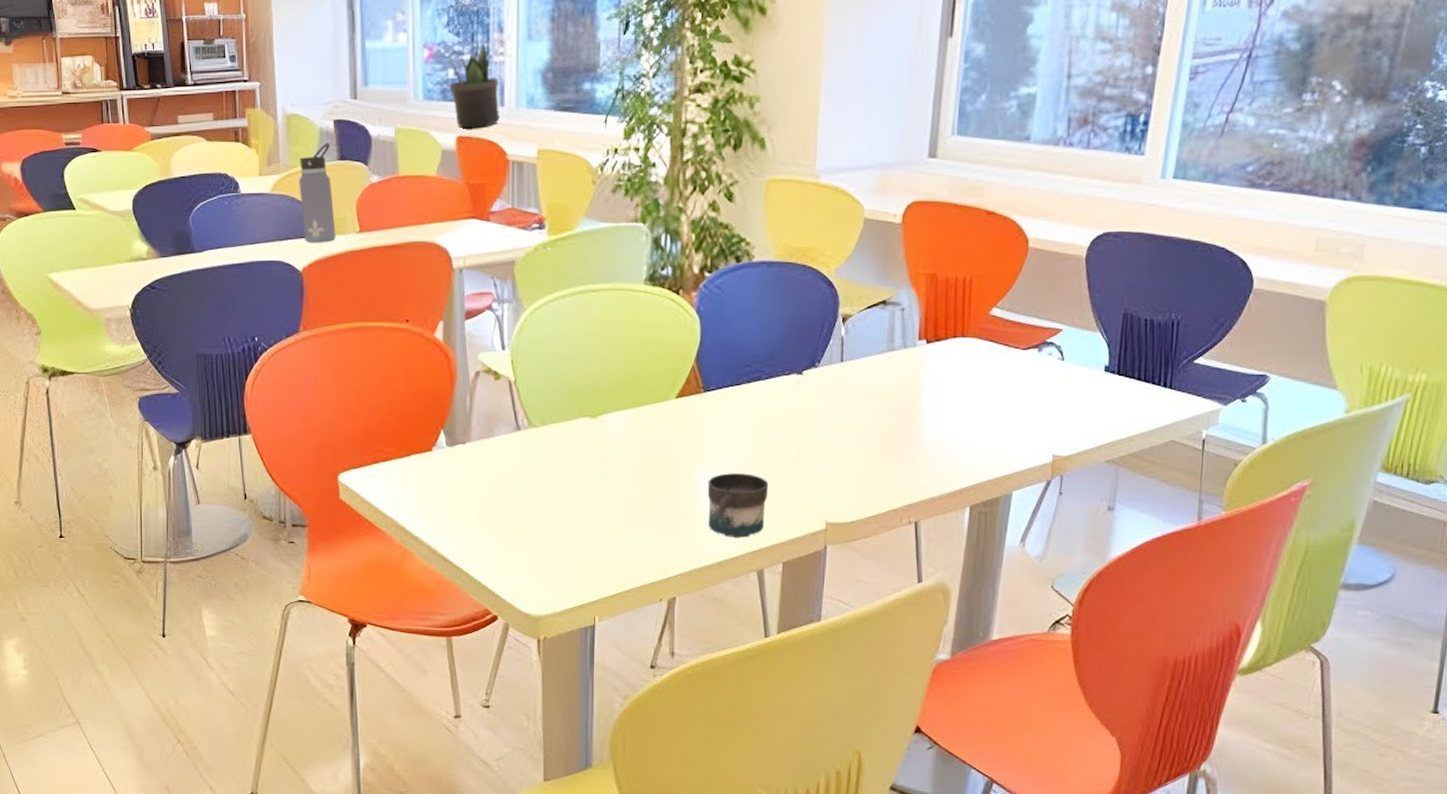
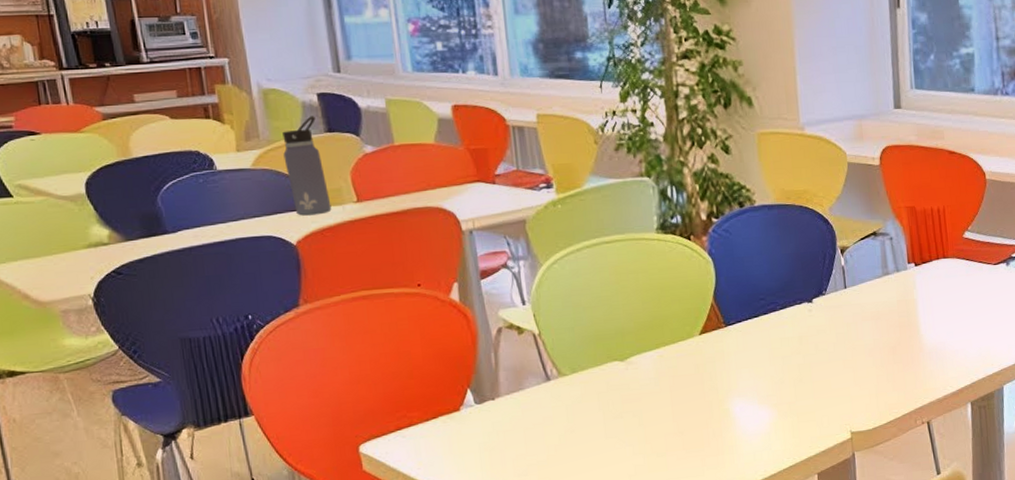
planter: present [445,42,500,129] -> none [430,16,495,98]
mug: present [707,473,769,538] -> none [739,396,796,457]

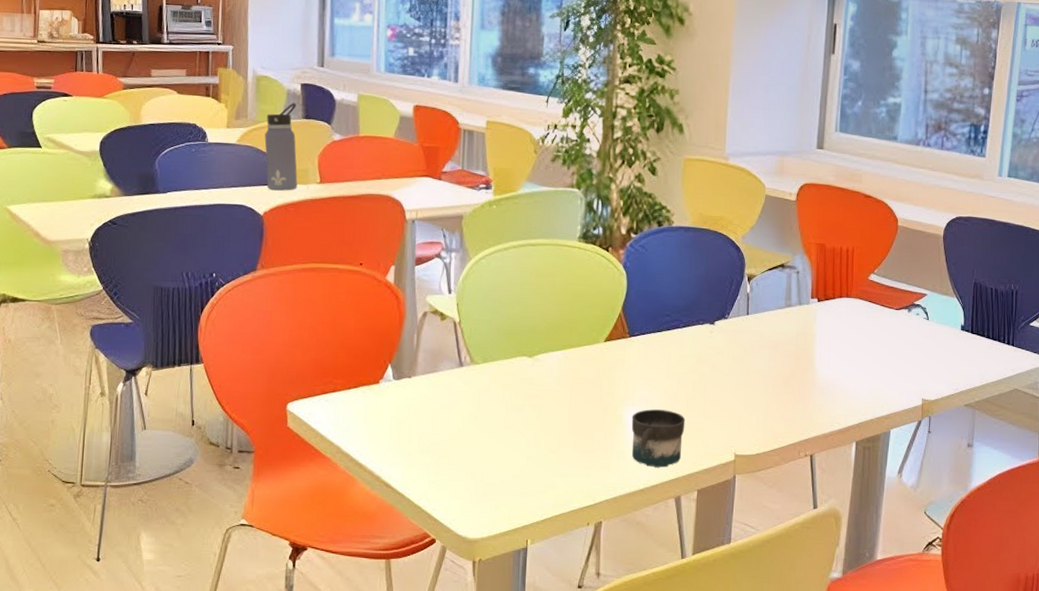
mug: none [739,396,796,457] -> present [631,409,686,467]

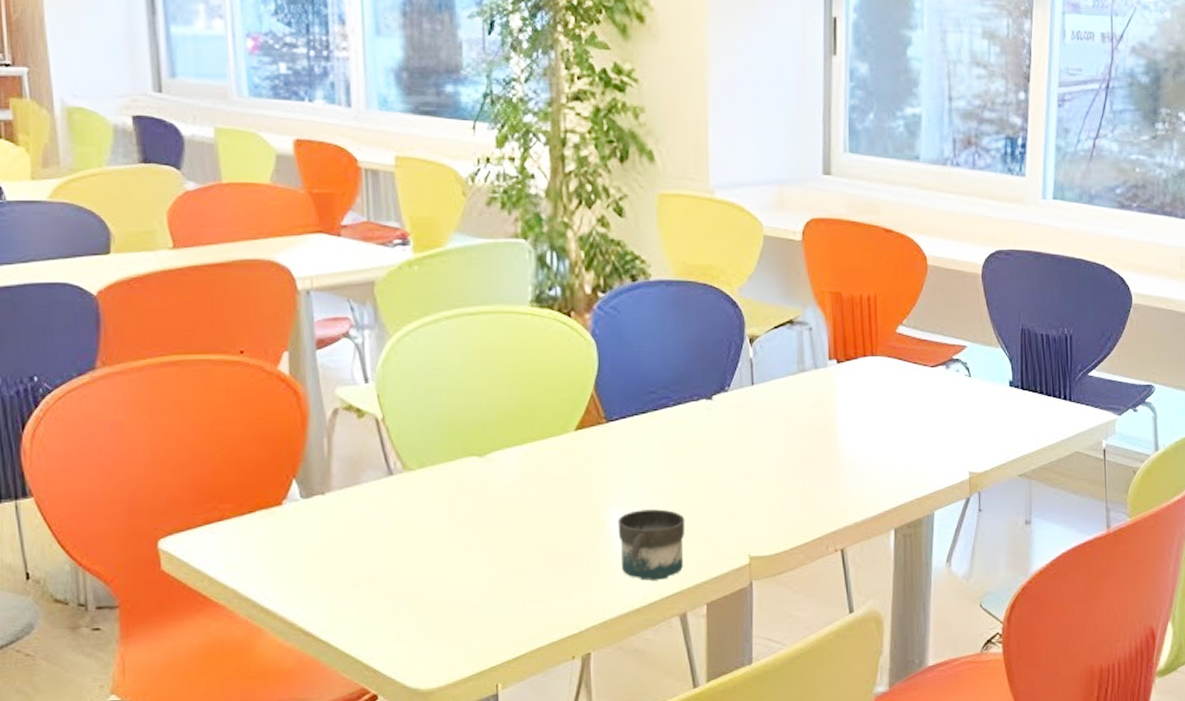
water bottle: present [264,103,298,191] -> none [87,142,142,261]

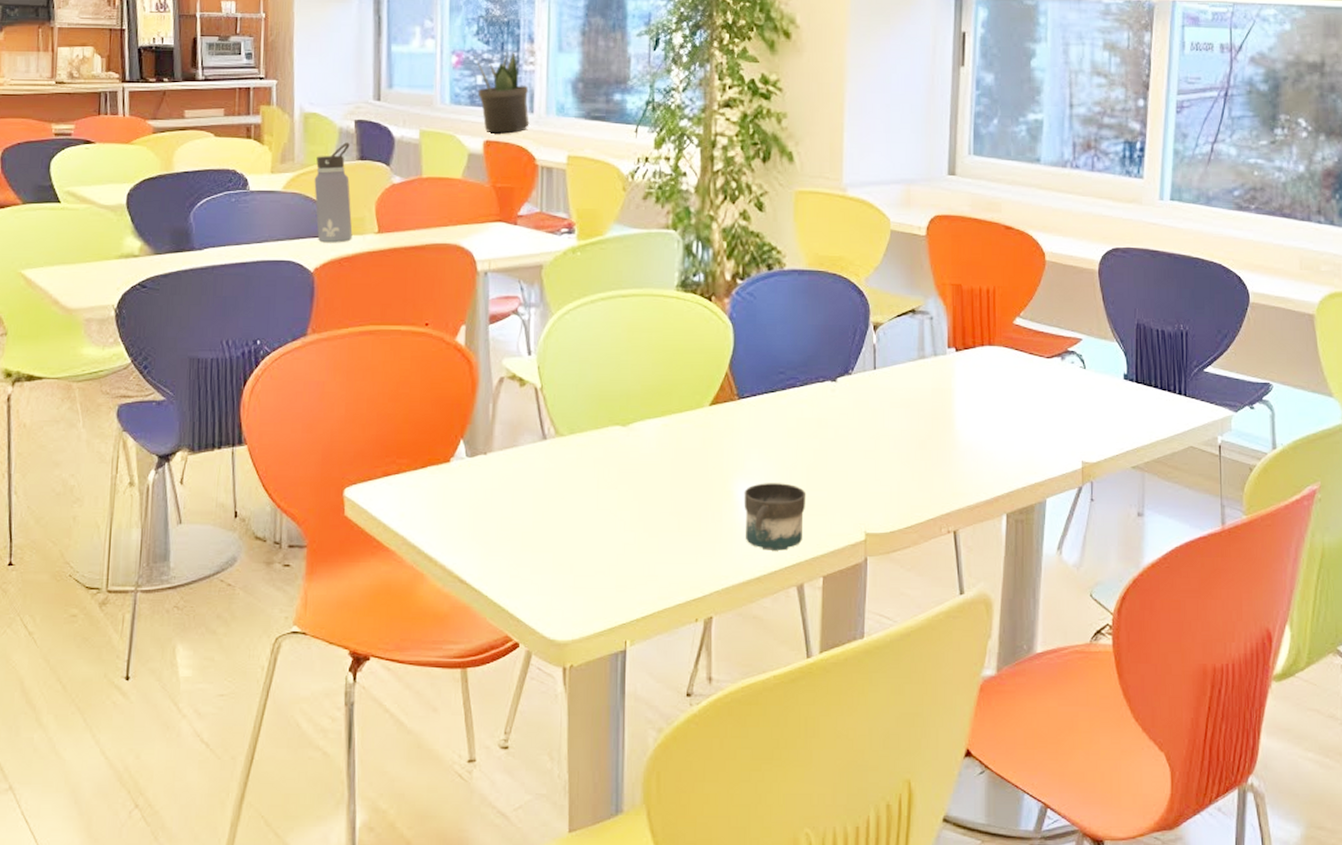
water bottle: none [87,142,142,261] -> present [314,142,353,243]
planter: none [273,35,347,131] -> present [474,51,530,134]

